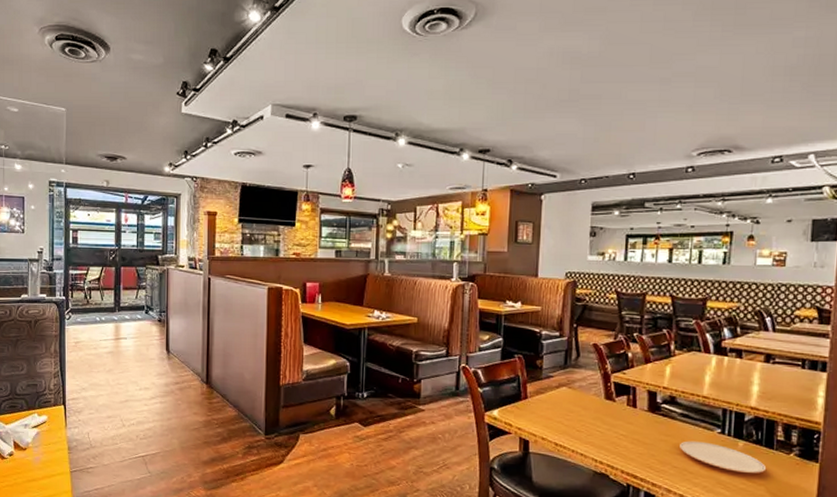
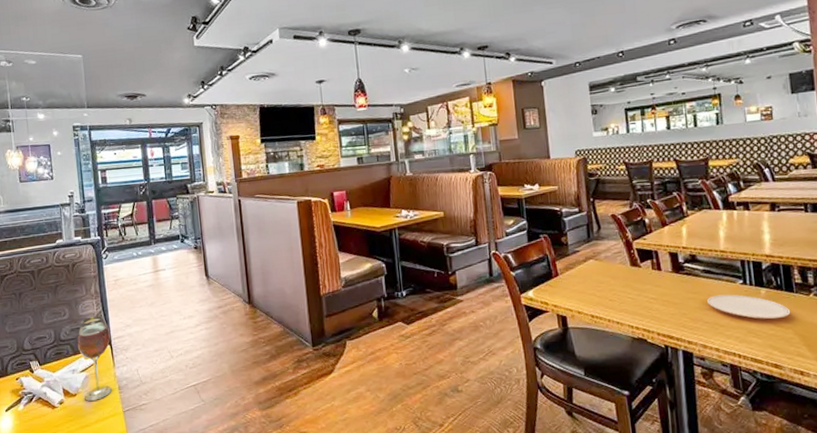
wineglass: none [32,374,65,457] -> present [76,315,112,401]

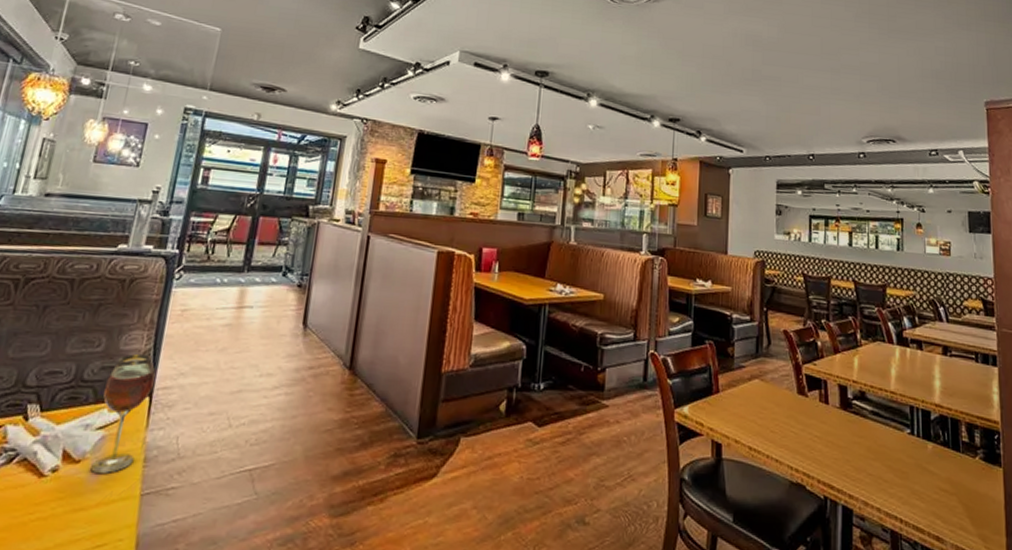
plate: present [707,294,791,320] -> none [873,443,956,482]

